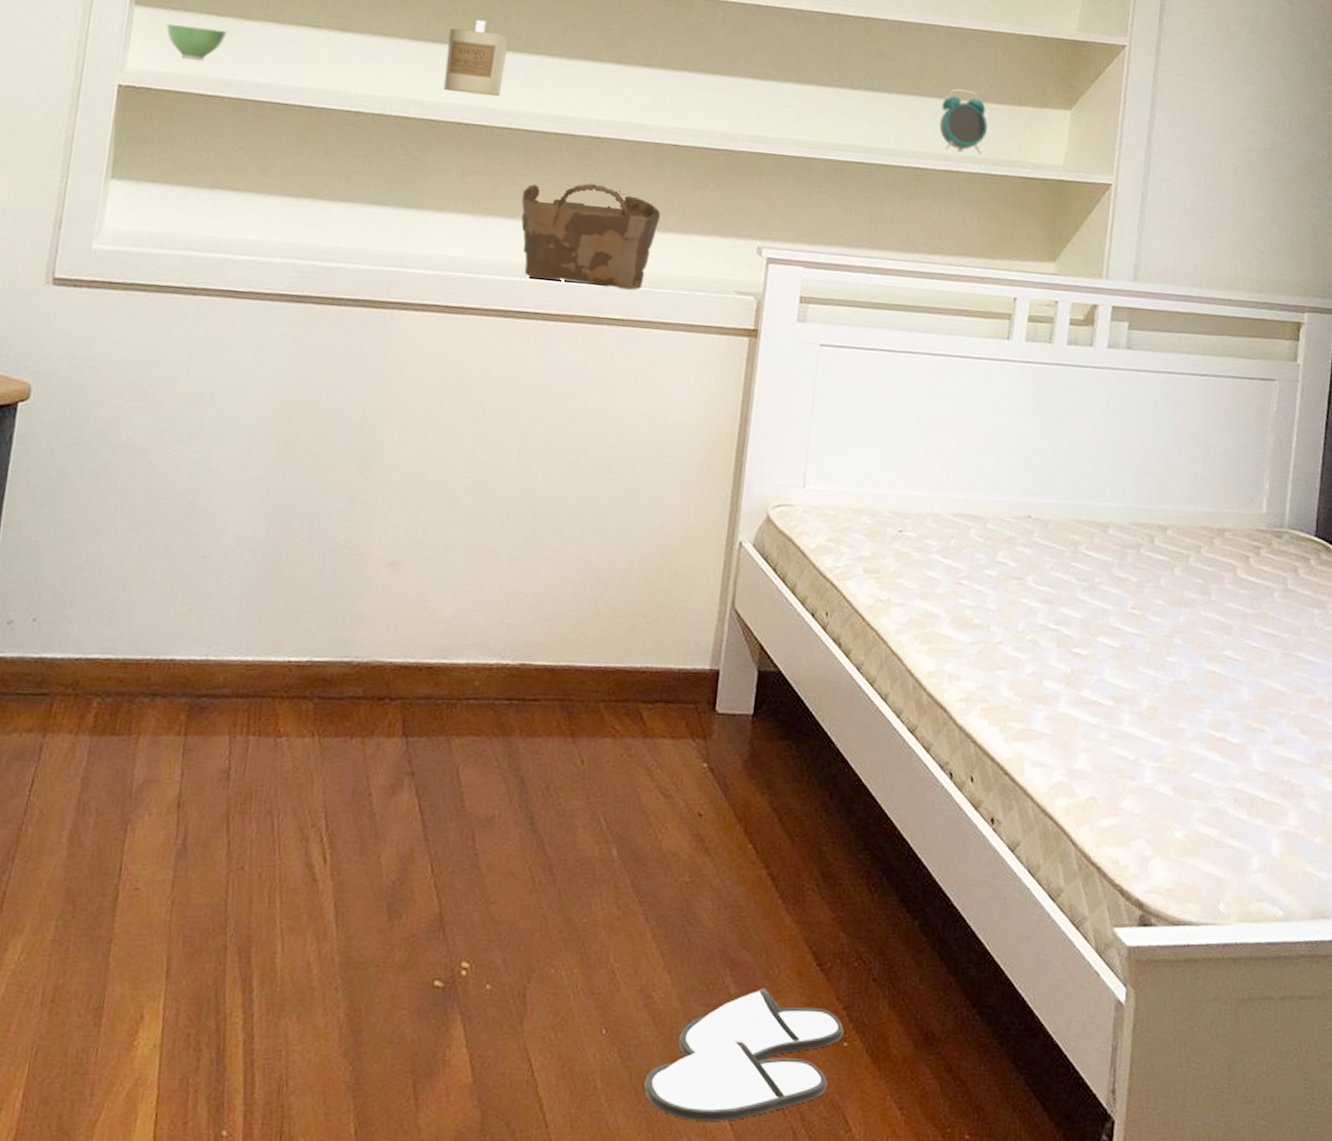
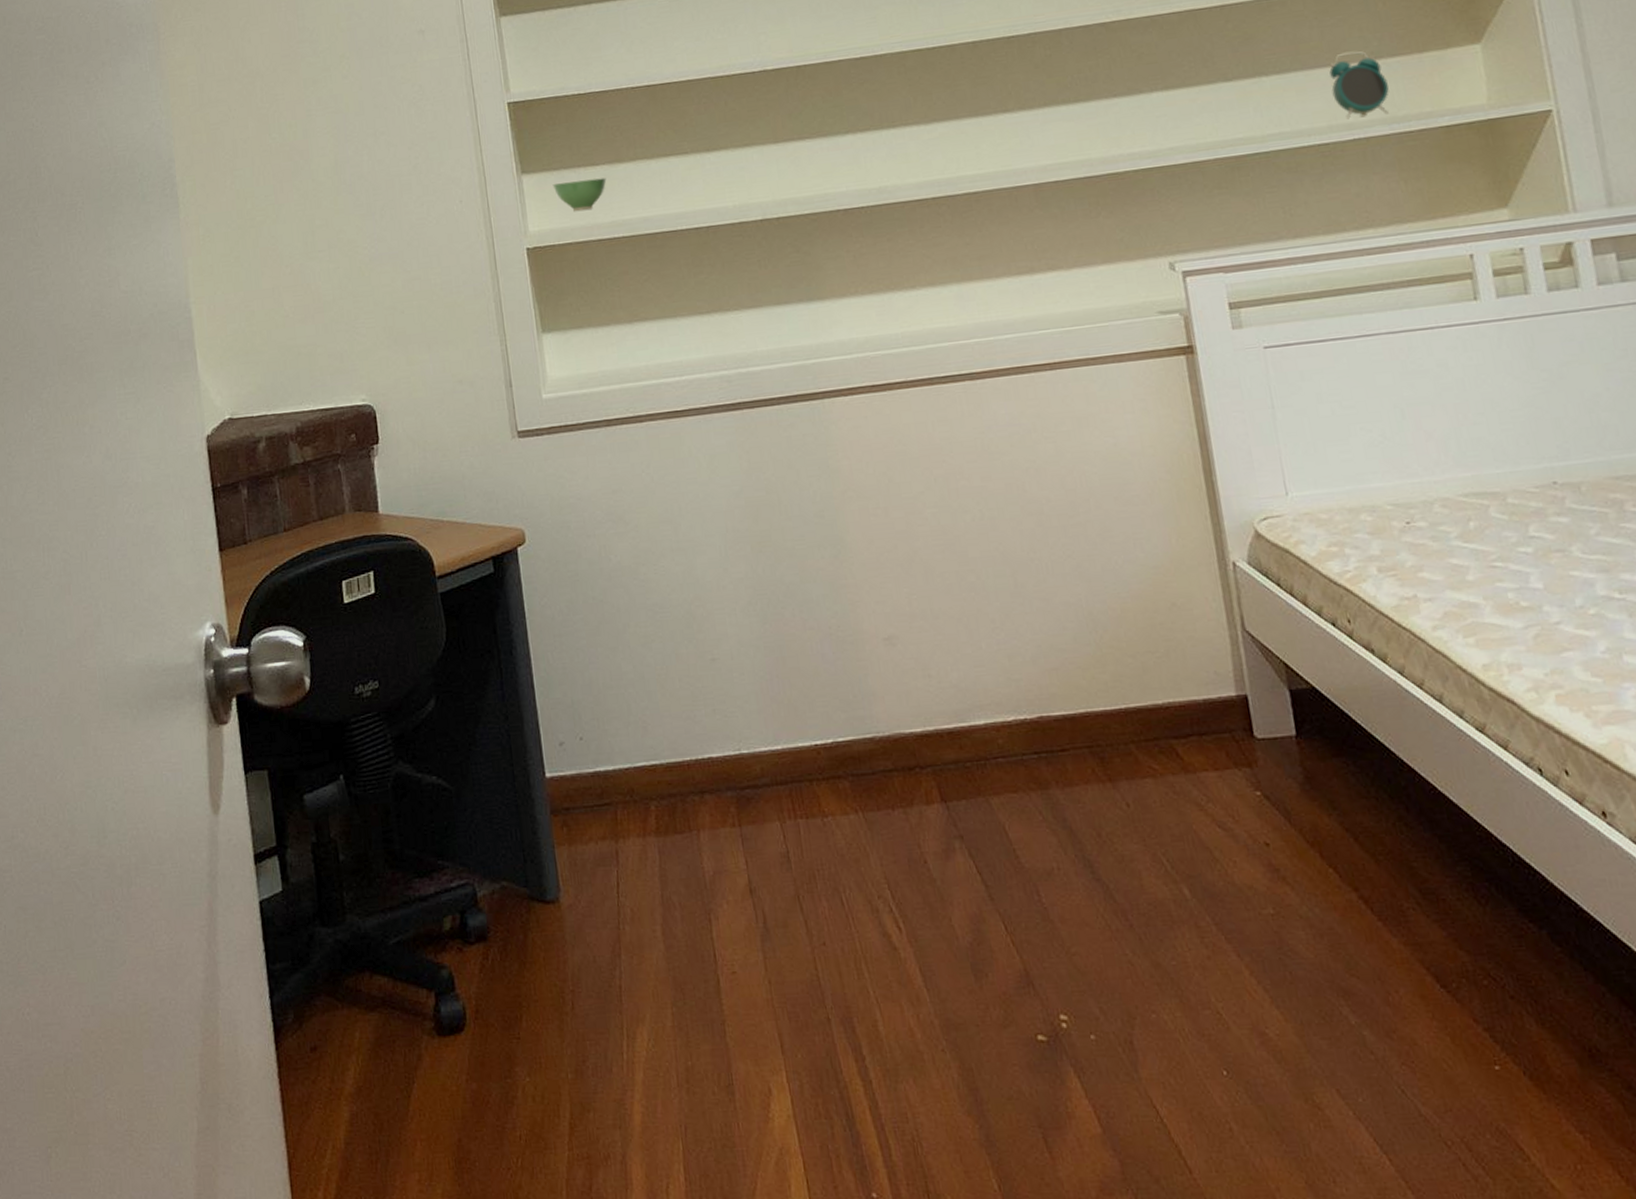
candle: present [443,20,510,97] -> none [805,109,870,183]
woven basket: present [521,183,661,291] -> none [916,237,1060,343]
slippers: present [643,987,844,1122] -> none [1281,1015,1492,1159]

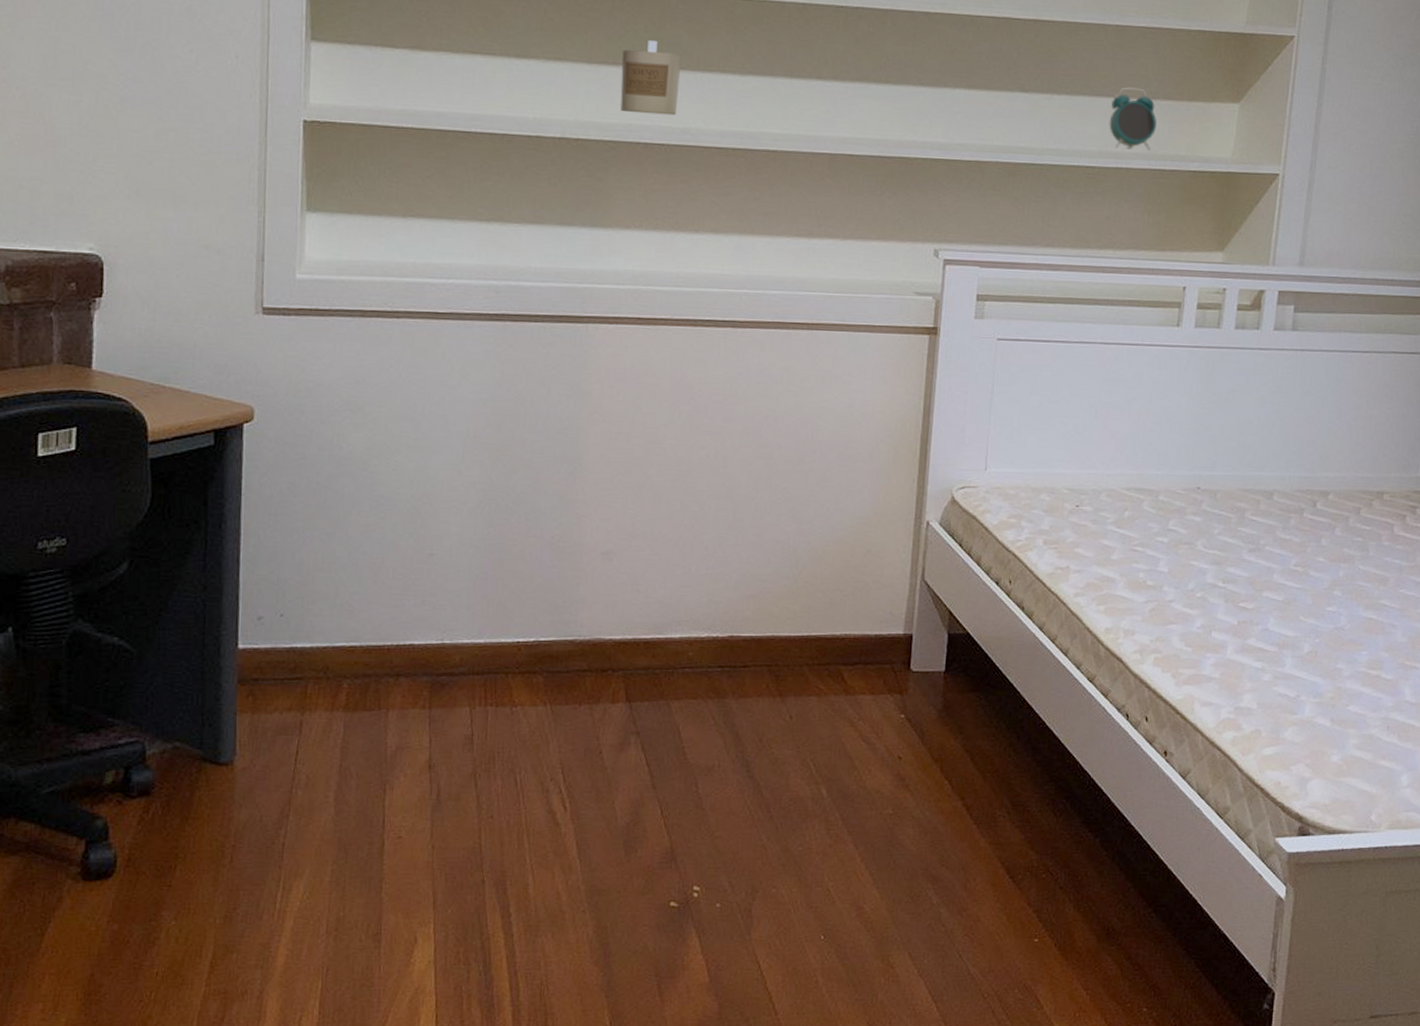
bowl: present [552,177,607,212] -> none [343,58,404,94]
candle: none [805,109,870,183] -> present [620,41,682,116]

